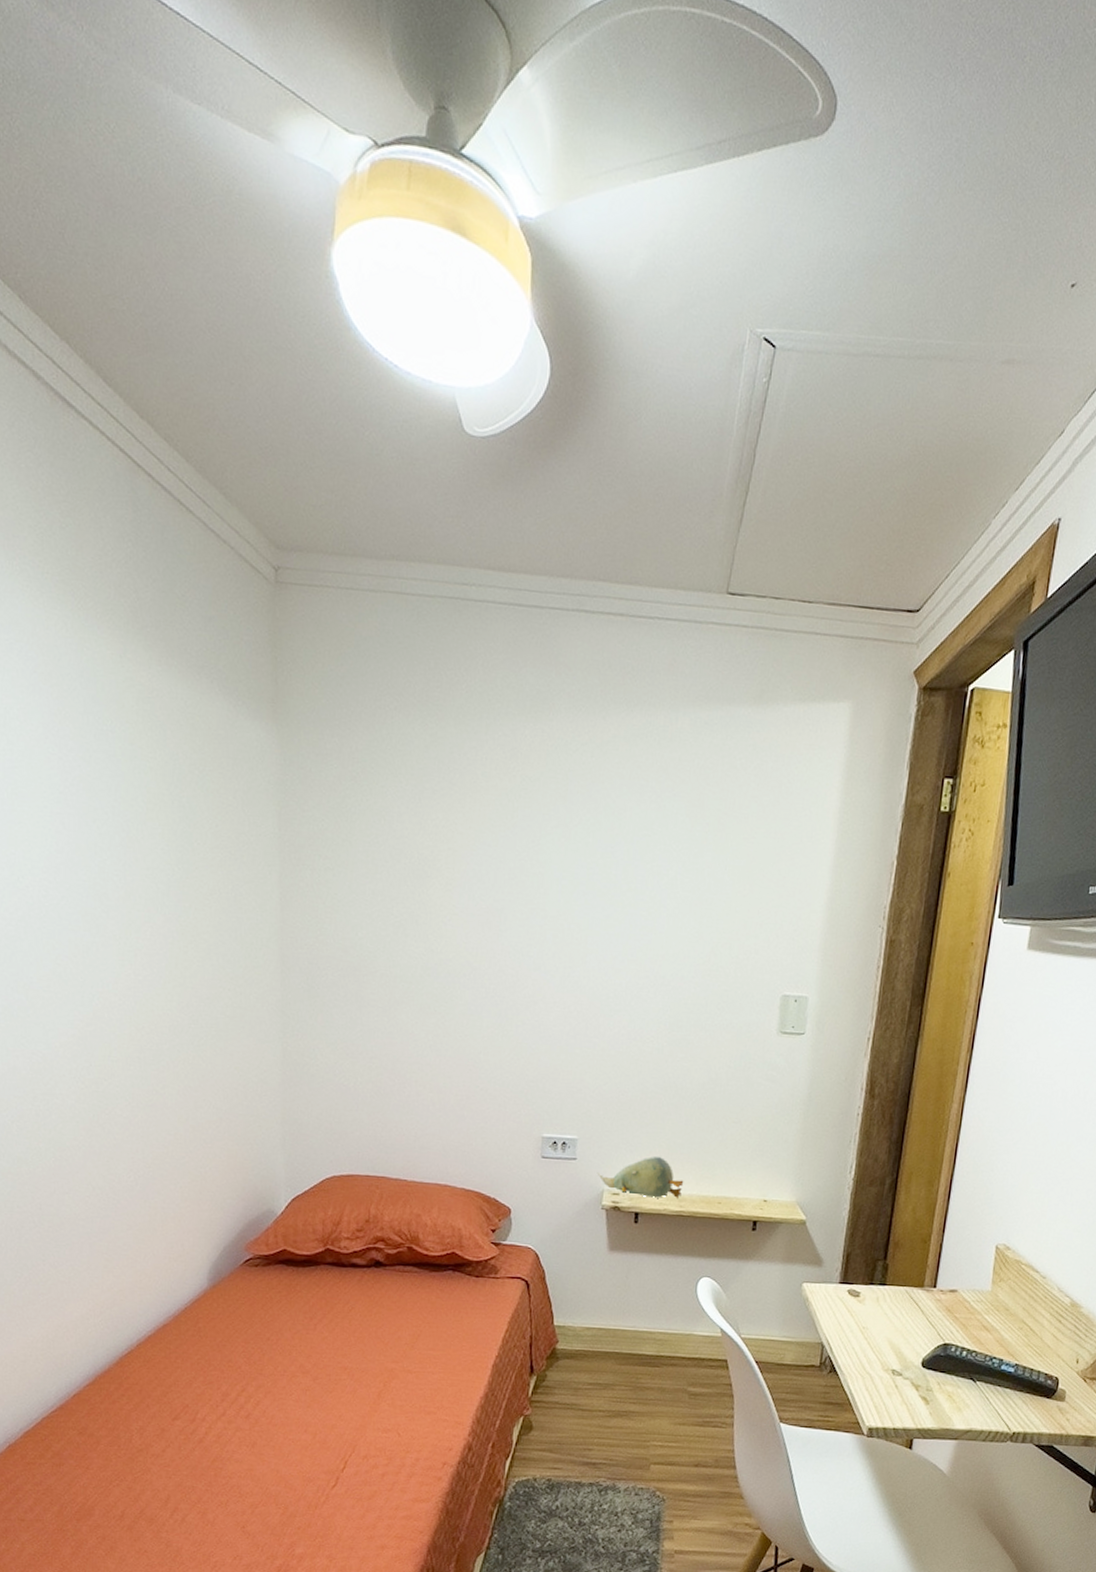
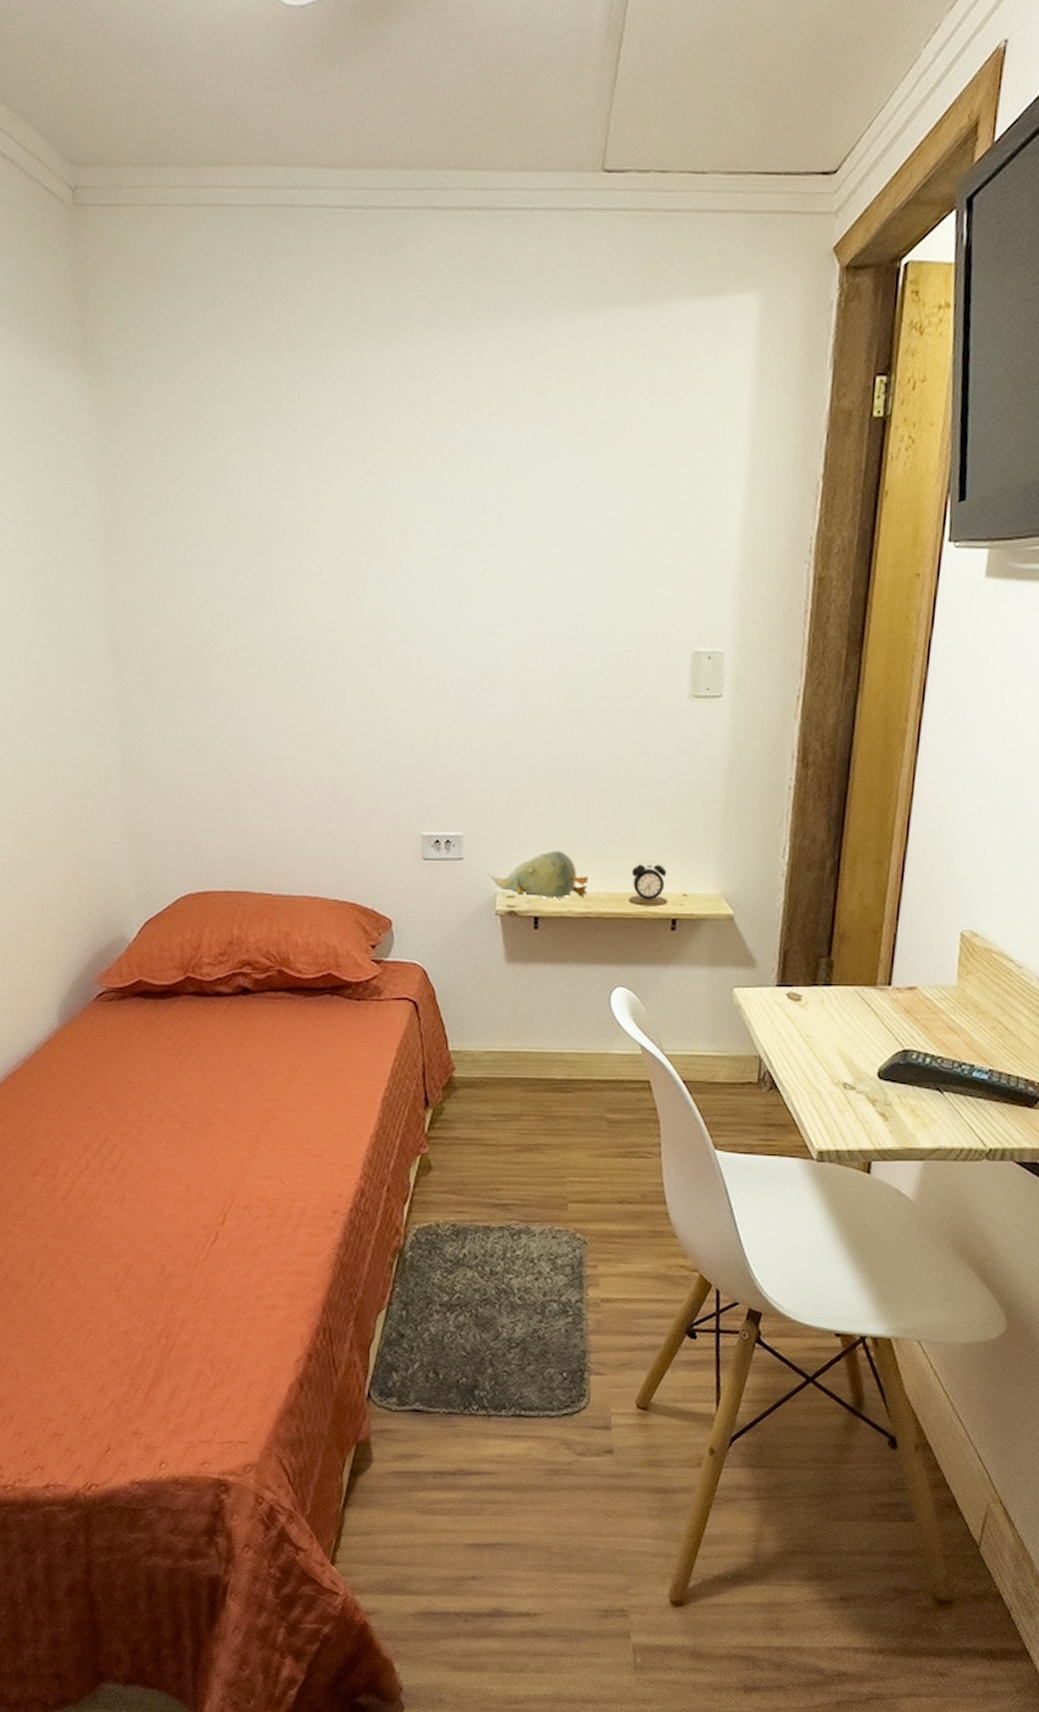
alarm clock: none [717,1170,751,1209] -> present [629,861,668,905]

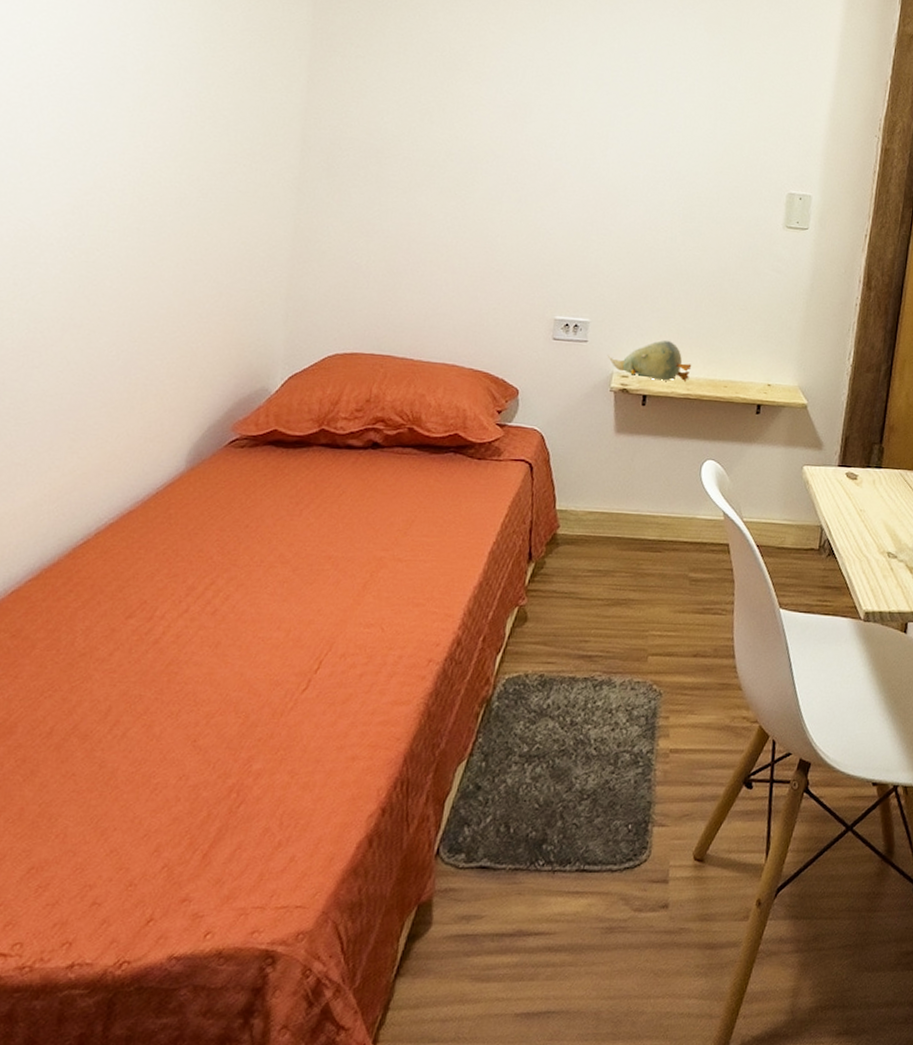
alarm clock: present [629,861,668,905] -> none [723,354,756,392]

